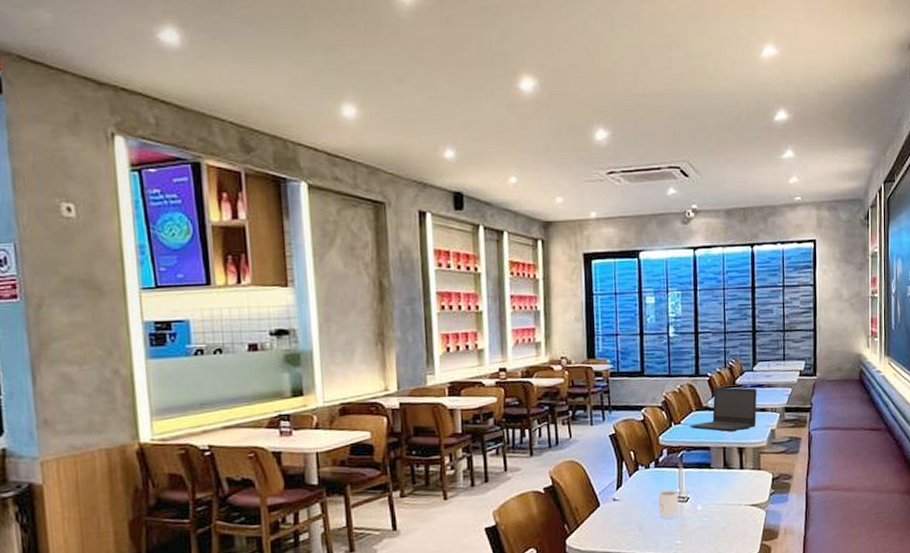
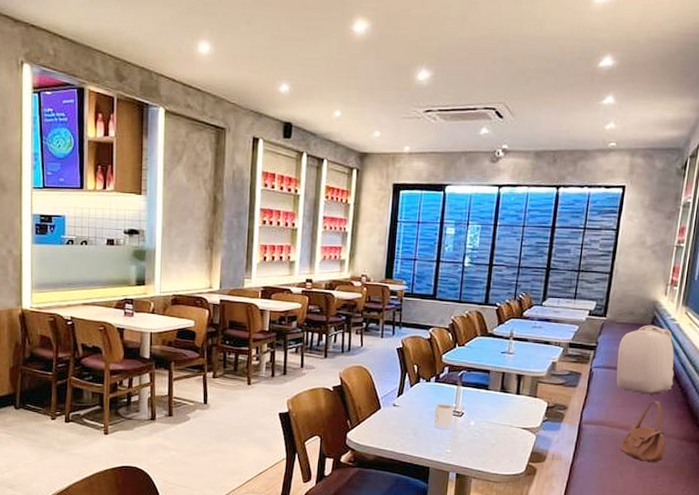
laptop: present [690,387,757,432] -> none [473,317,543,359]
backpack: none [832,379,888,452] -> present [616,325,675,395]
handbag: none [848,457,890,522] -> present [620,401,666,462]

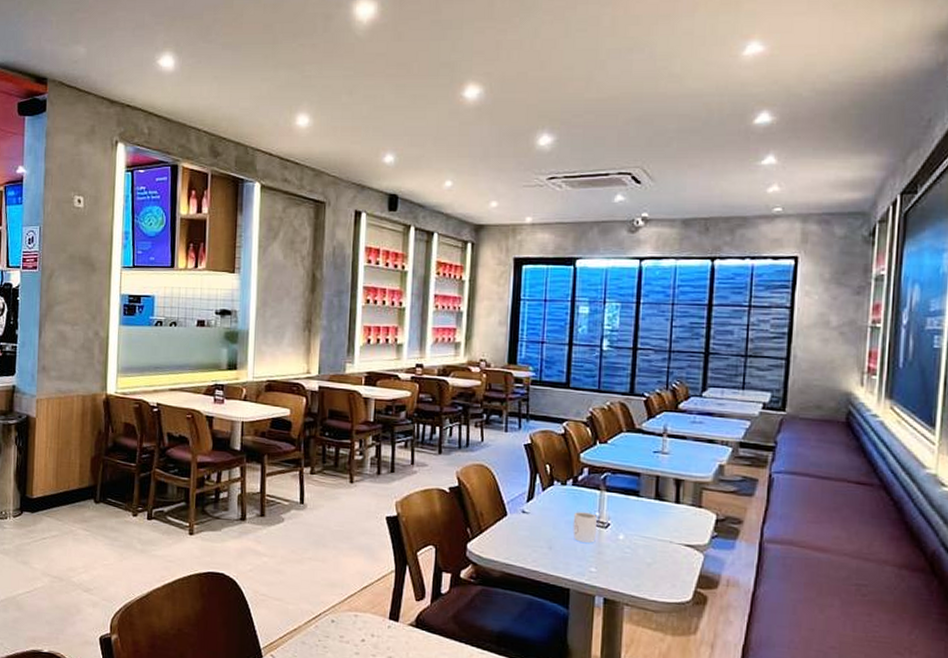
backpack: present [616,325,675,395] -> none [803,421,883,509]
handbag: present [620,401,666,462] -> none [817,516,879,595]

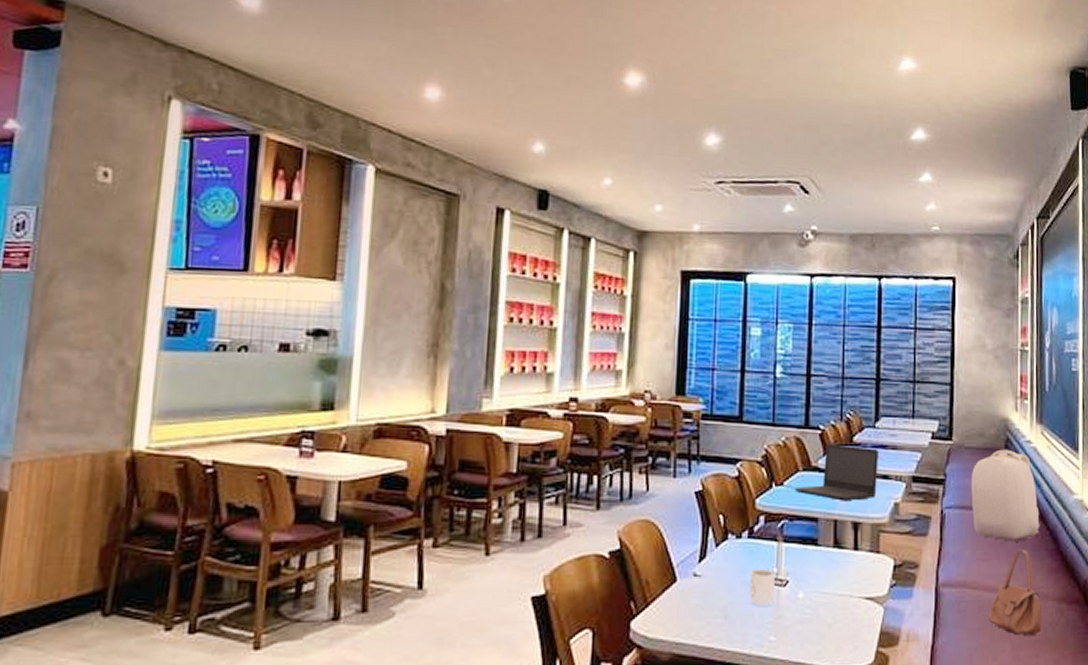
laptop: none [617,409,704,461] -> present [794,444,878,501]
backpack: none [803,421,883,509] -> present [971,449,1040,542]
handbag: none [817,516,879,595] -> present [989,549,1042,635]

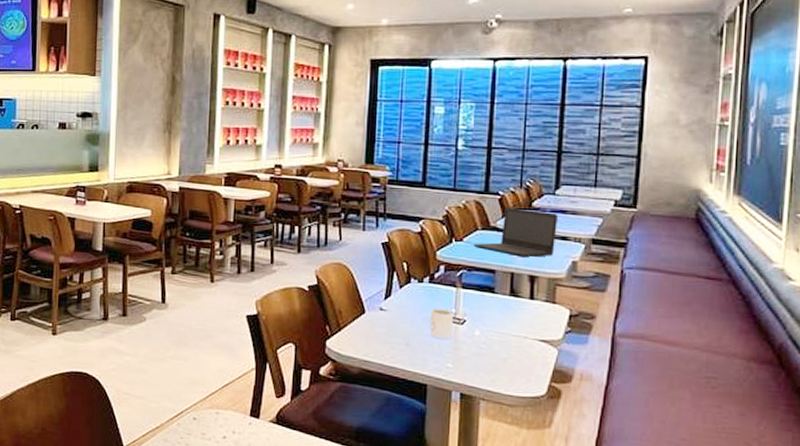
backpack: present [971,449,1040,542] -> none [654,218,732,303]
handbag: present [989,549,1042,635] -> none [668,310,728,388]

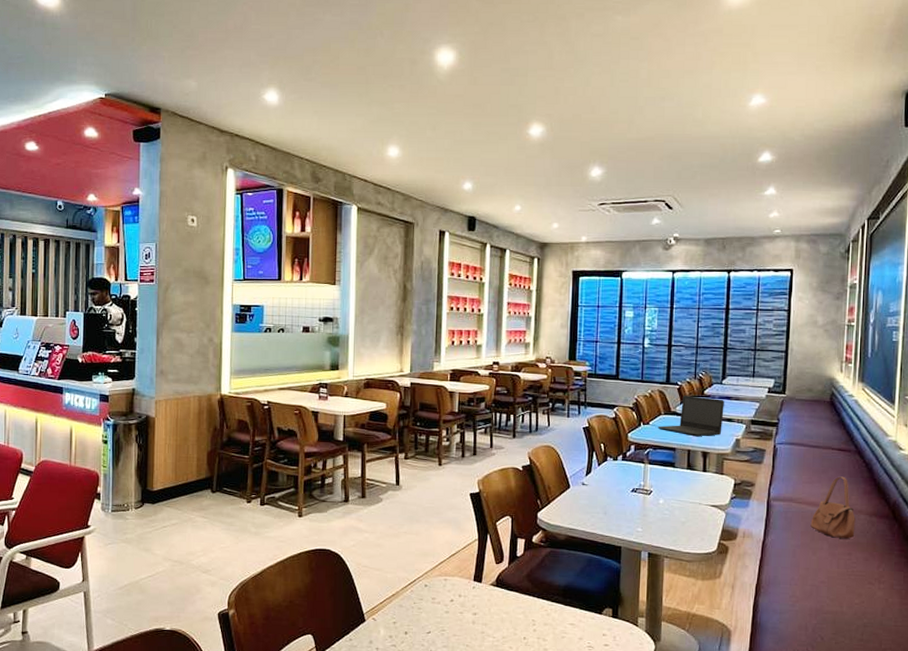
mug: present [429,309,454,340] -> none [623,482,643,509]
handbag: none [668,310,728,388] -> present [810,476,855,539]

